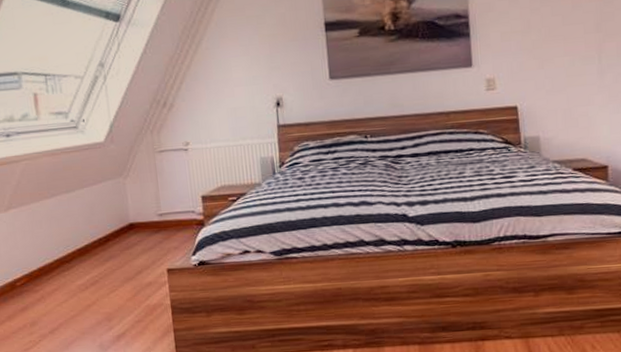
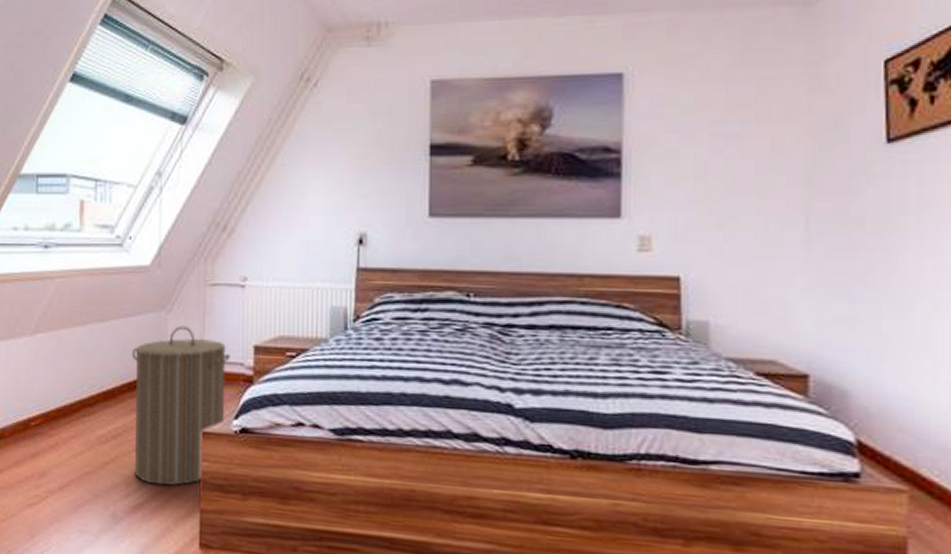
laundry hamper: none [98,187,185,317] -> present [131,325,230,487]

